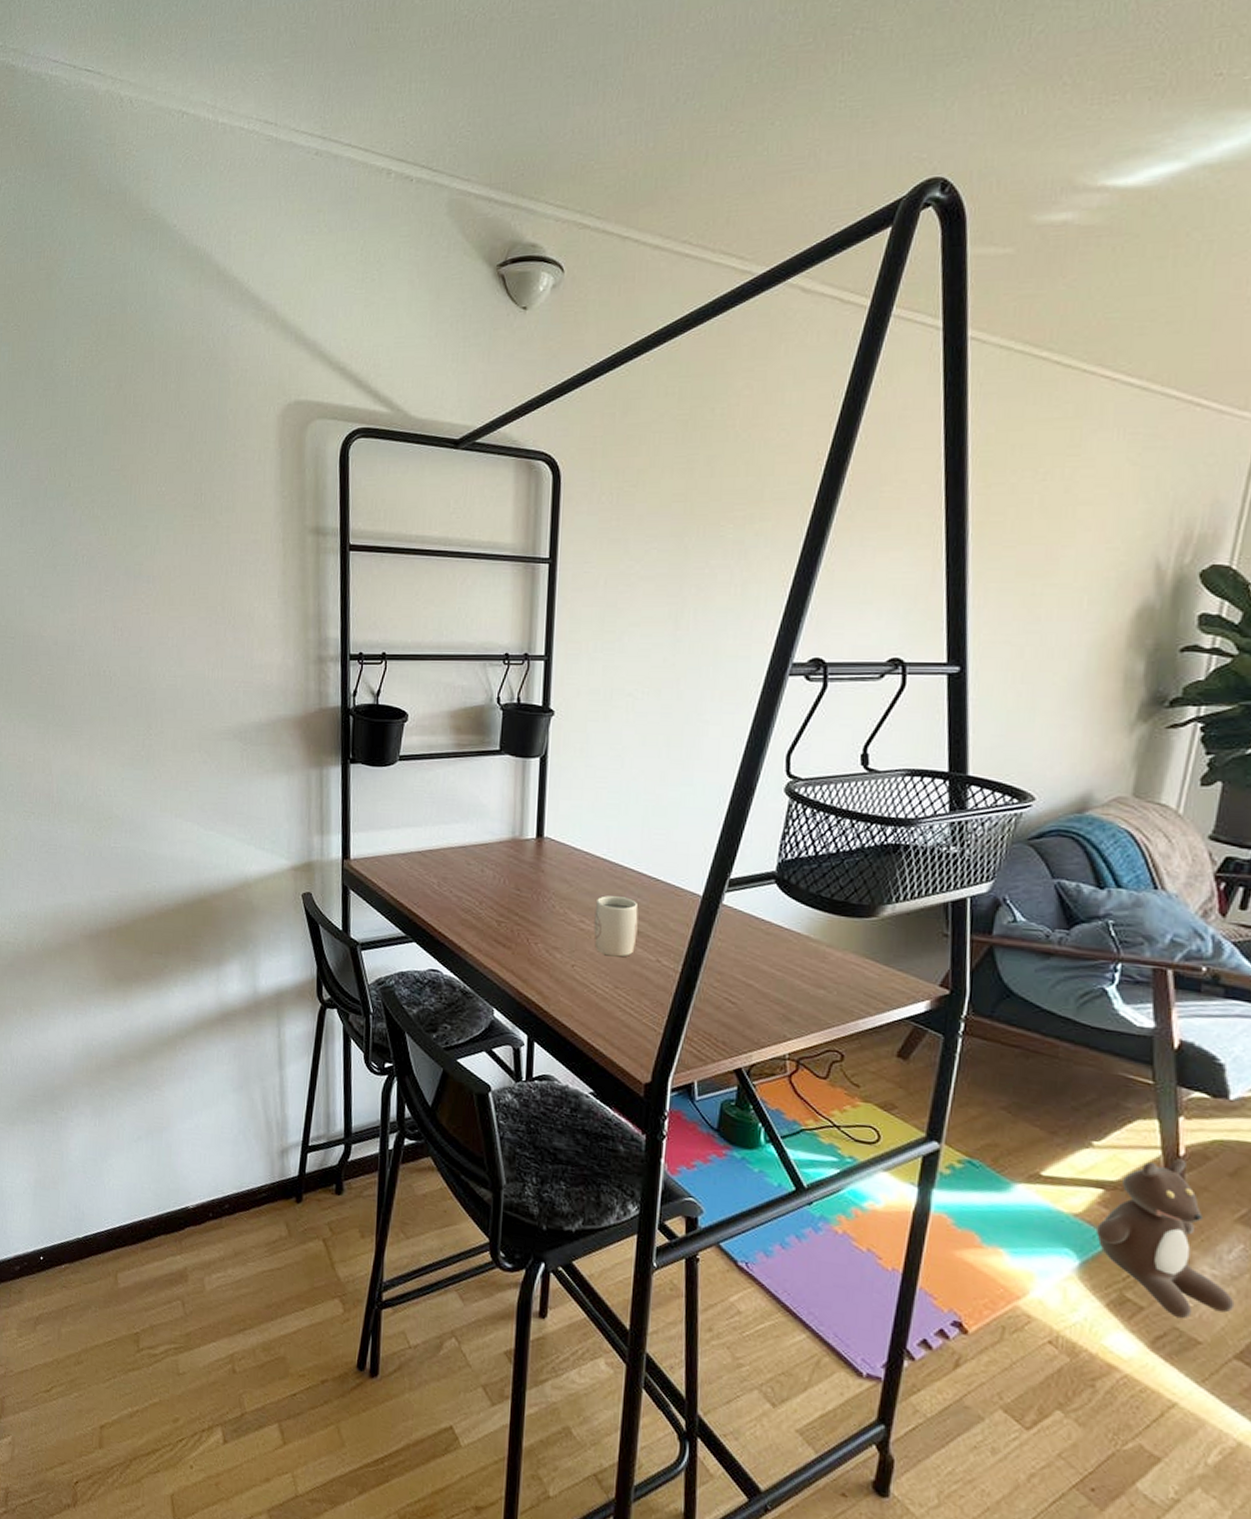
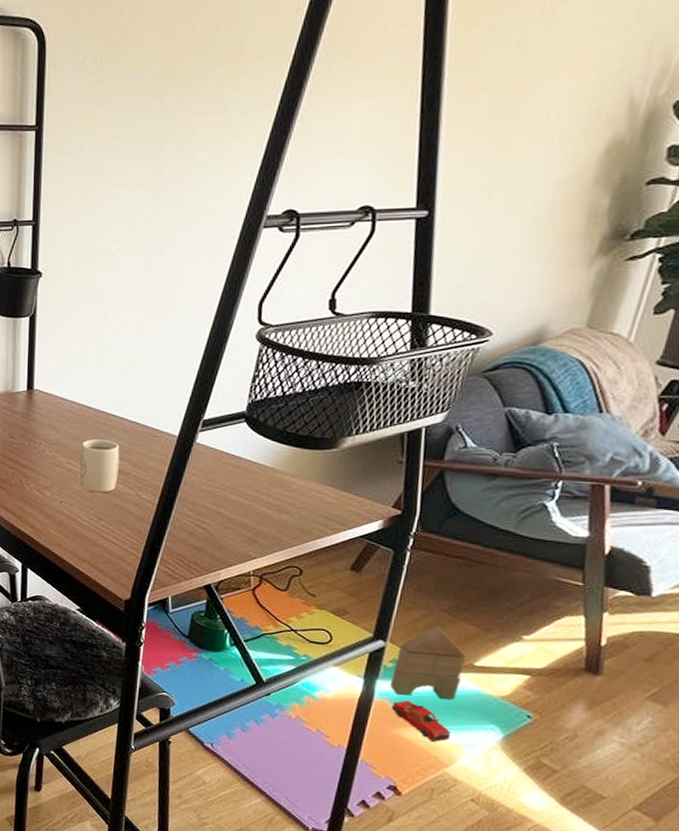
toy blocks: none [949,1126,1032,1216] -> present [390,626,467,700]
toy car: none [950,1215,1021,1268] -> present [391,700,451,742]
stuffed animal: present [1096,1158,1235,1320] -> none [520,648,639,780]

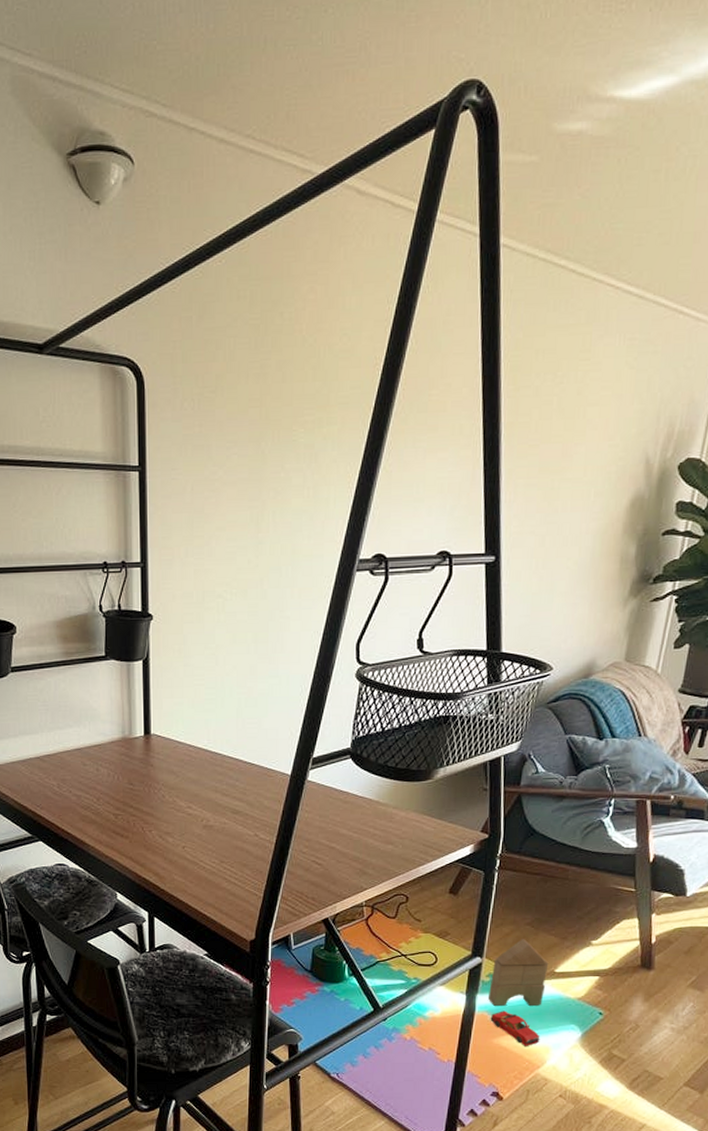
mug: present [79,439,120,493] -> none [200,782,237,835]

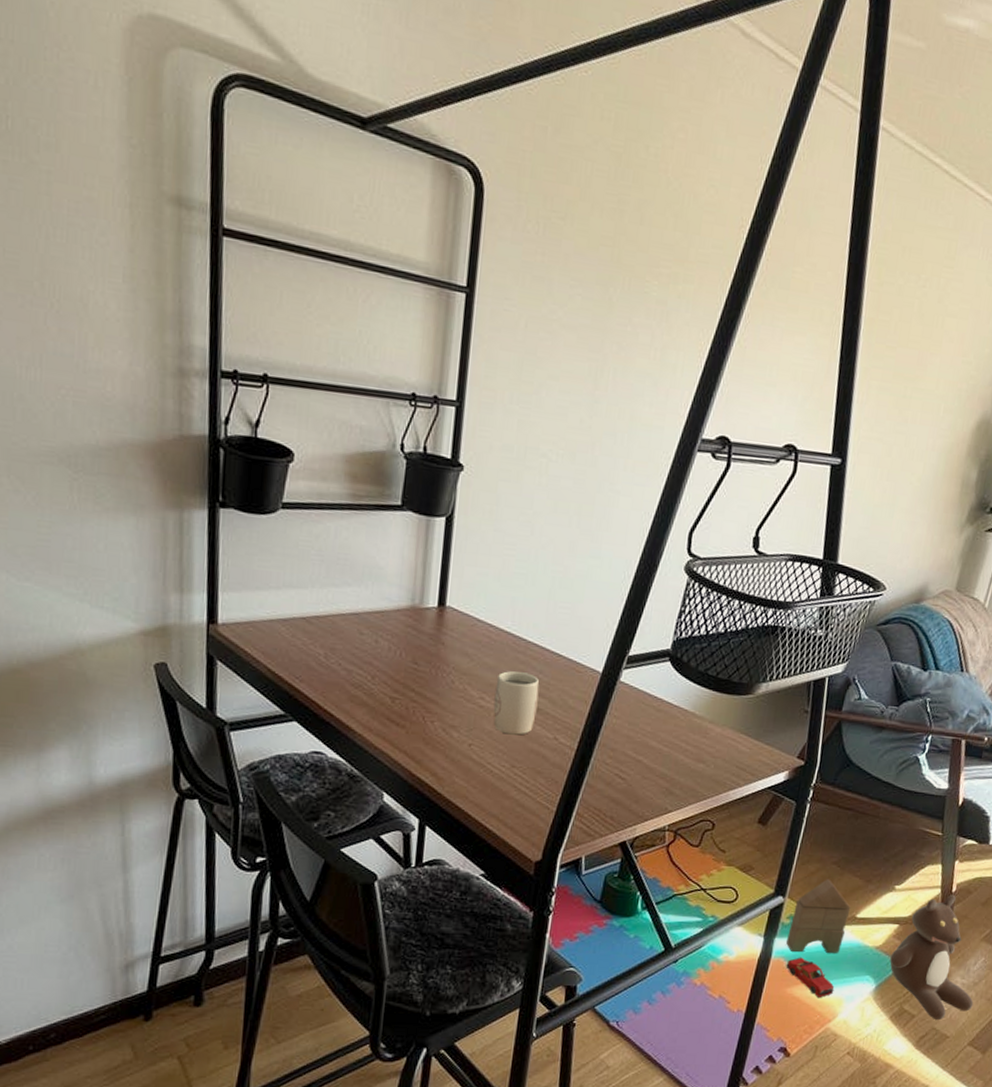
mug: none [200,782,237,835] -> present [493,671,540,735]
stuffed animal: none [594,945,686,1064] -> present [889,894,974,1021]

